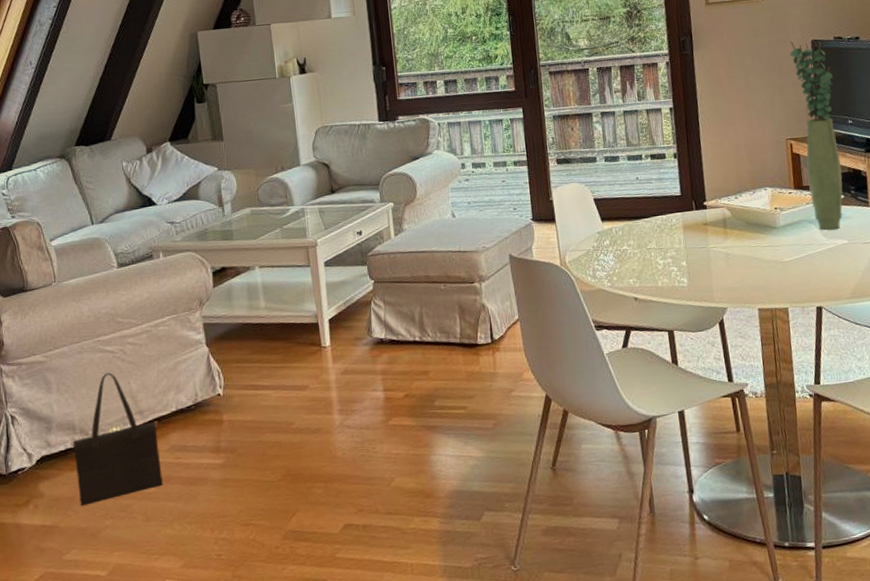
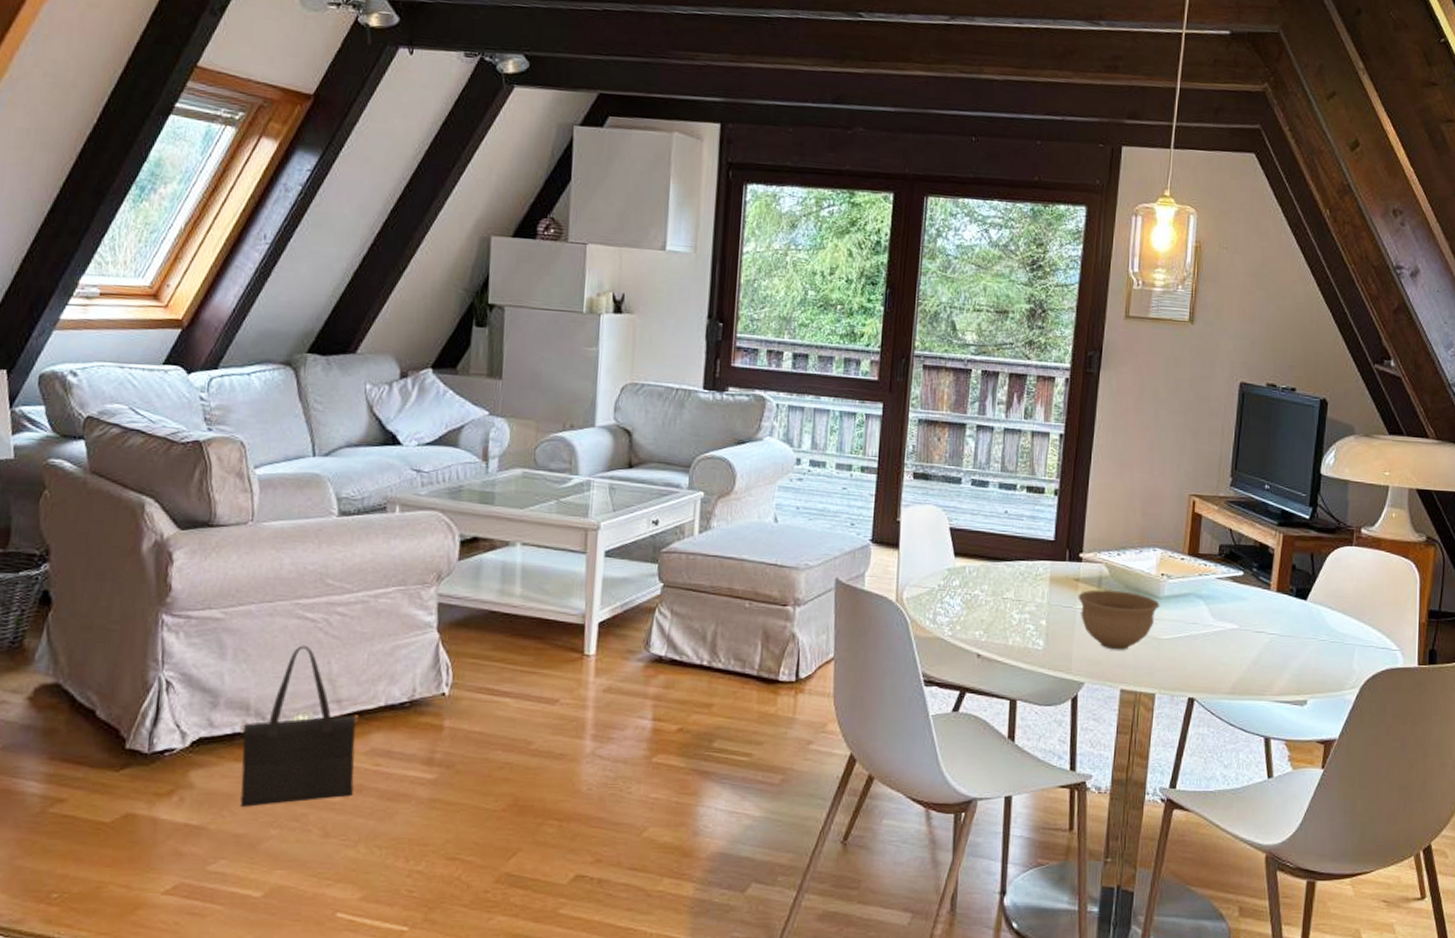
bowl: none [708,227,779,277] -> present [1078,589,1160,650]
vase: present [789,41,843,230] -> none [1205,380,1258,611]

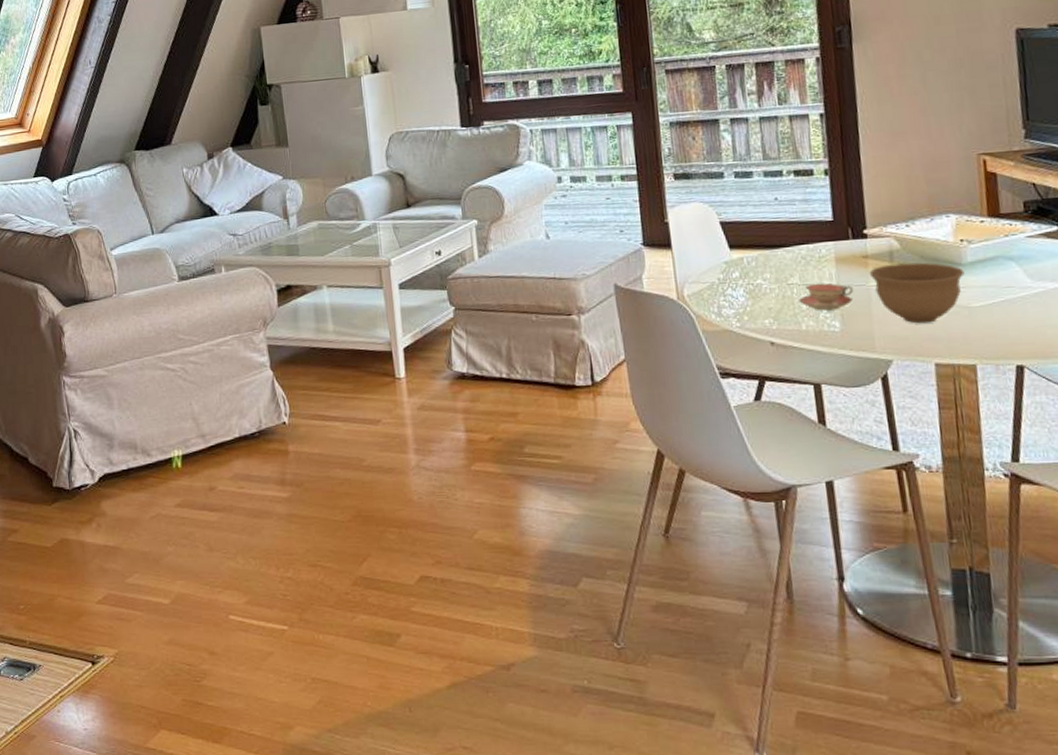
tote bag: present [239,645,359,807] -> none [132,391,226,529]
teacup: none [1010,600,1061,629] -> present [799,283,853,311]

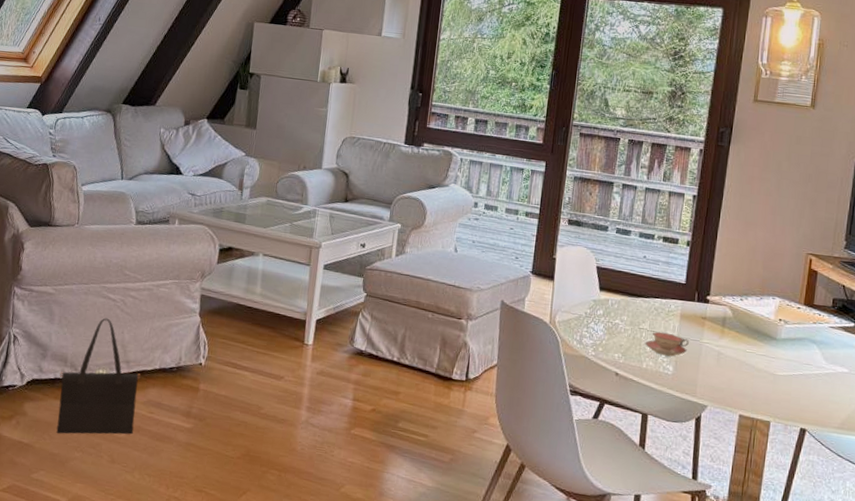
tote bag: none [132,391,226,529] -> present [56,318,141,434]
bowl: present [869,262,965,324] -> none [704,327,777,382]

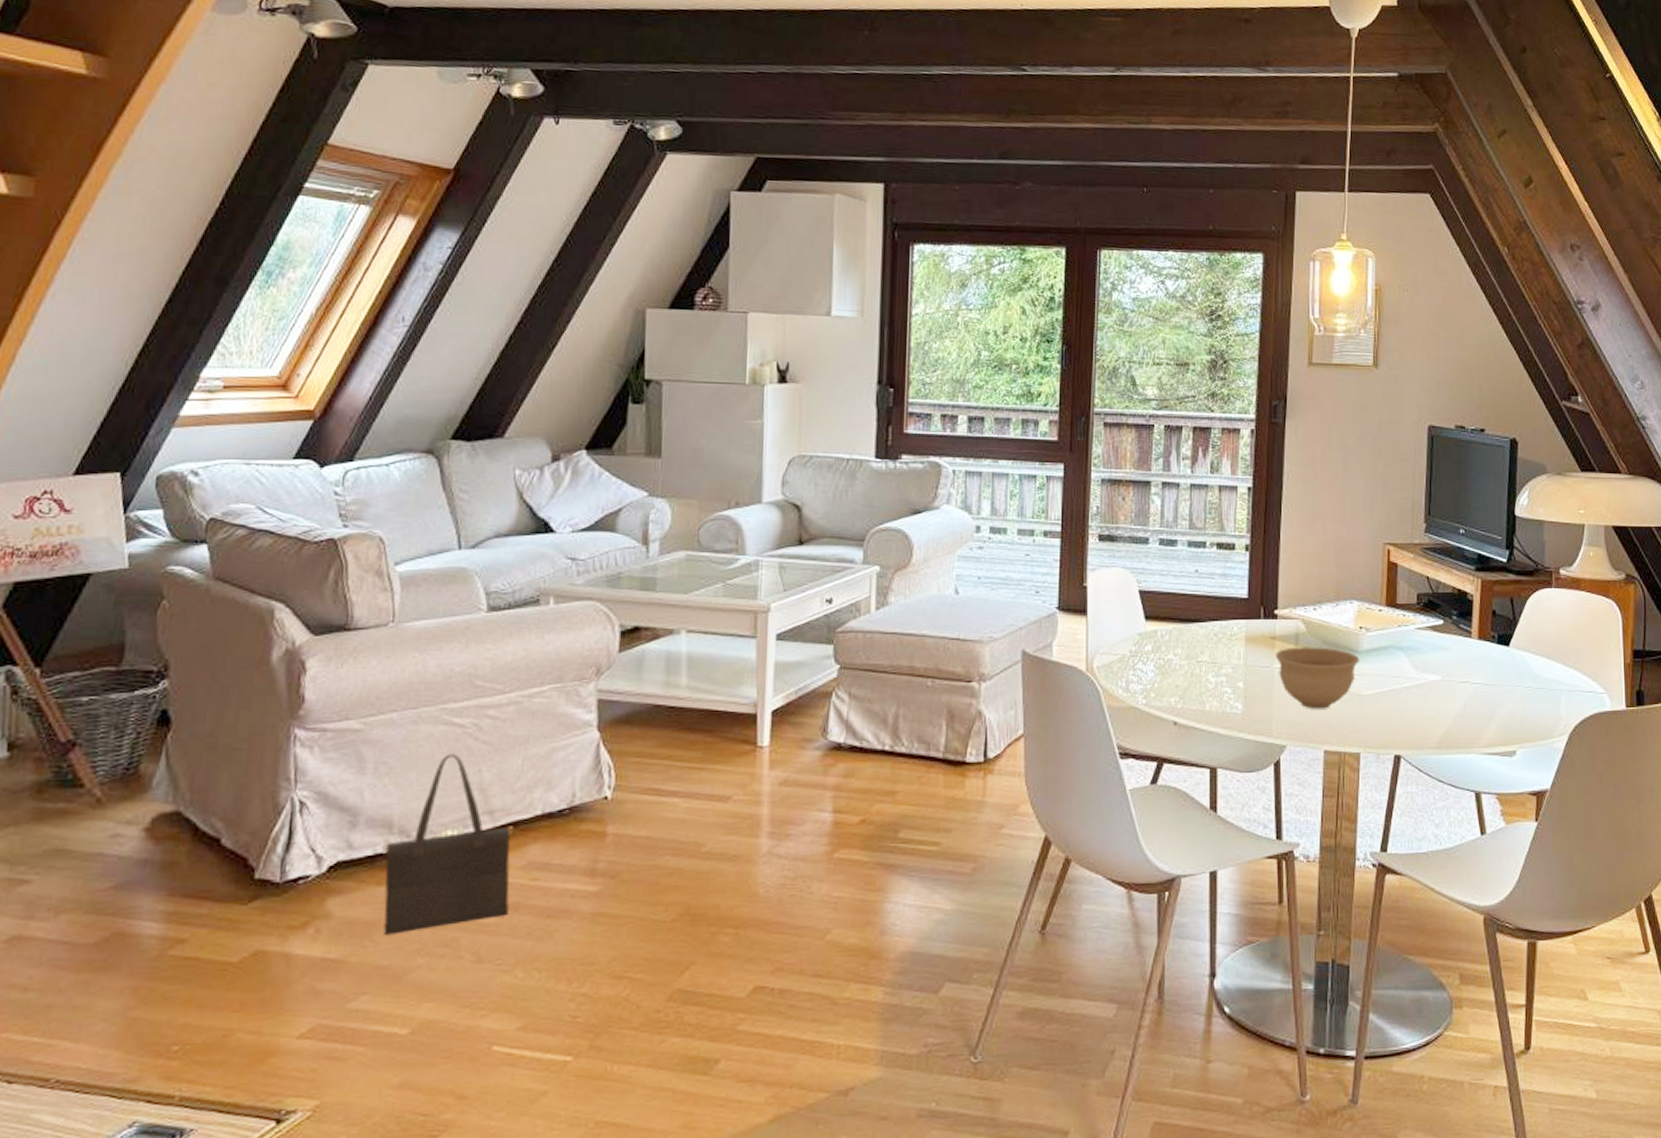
teacup: present [645,331,689,357] -> none [1206,662,1258,691]
bowl: none [704,327,777,382] -> present [1275,647,1360,709]

